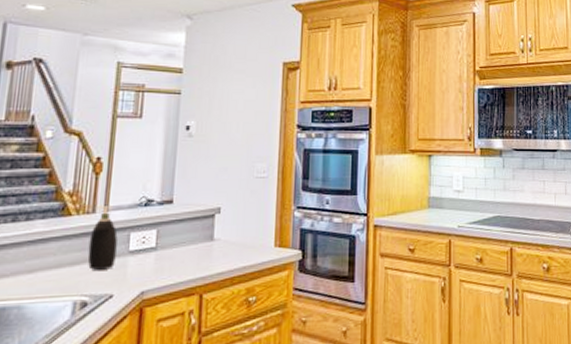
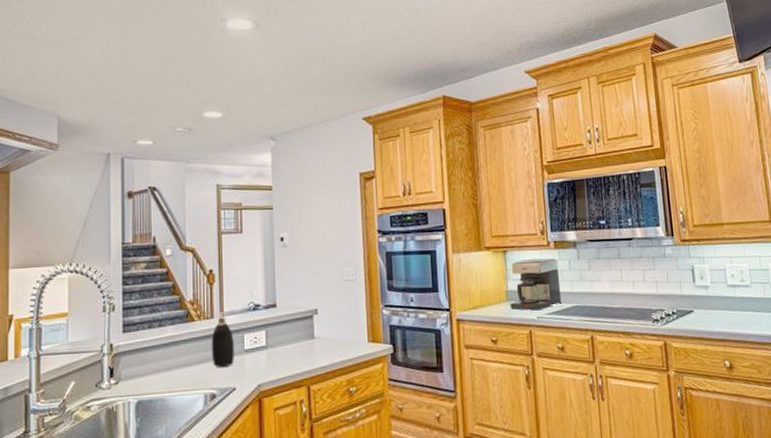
coffee maker: none [431,165,484,219] -> present [510,258,562,311]

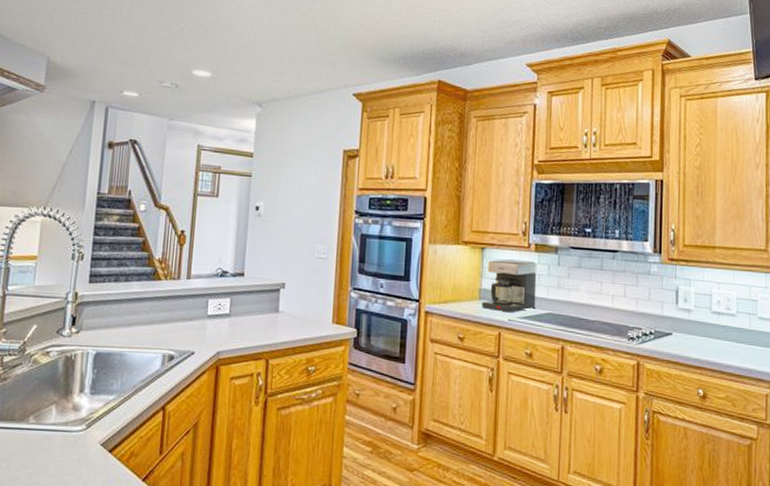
soap dispenser: present [211,312,234,367] -> none [174,274,198,330]

